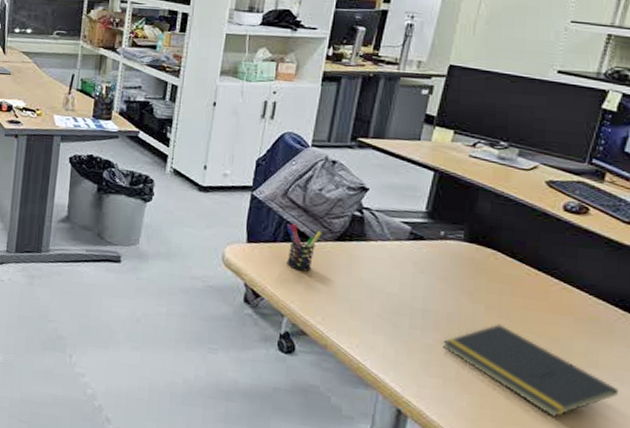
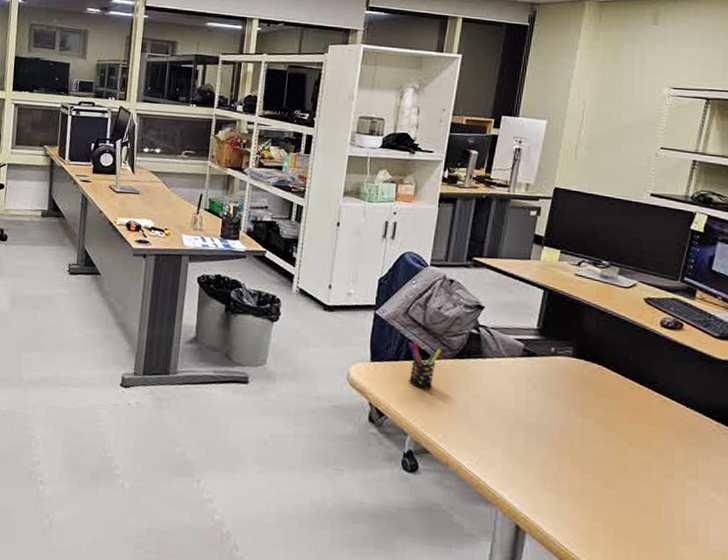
notepad: present [443,324,618,417] -> none [556,437,716,528]

